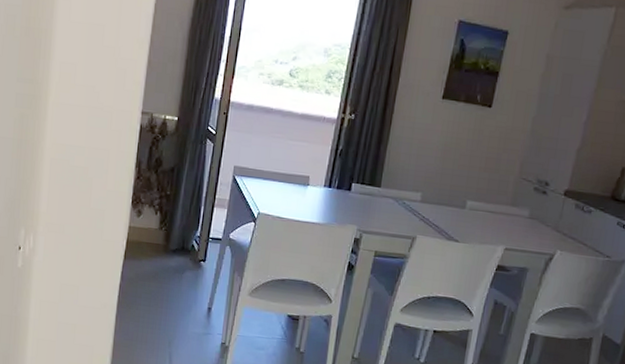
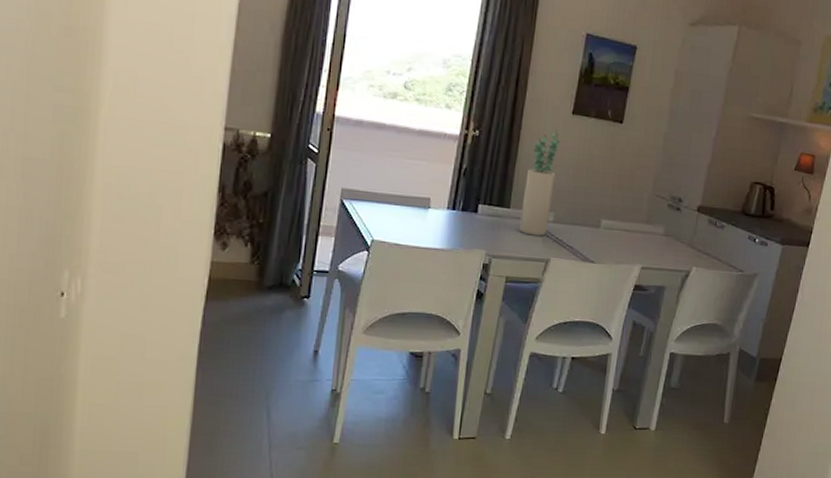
vase: none [388,111,430,215] -> present [518,127,560,237]

